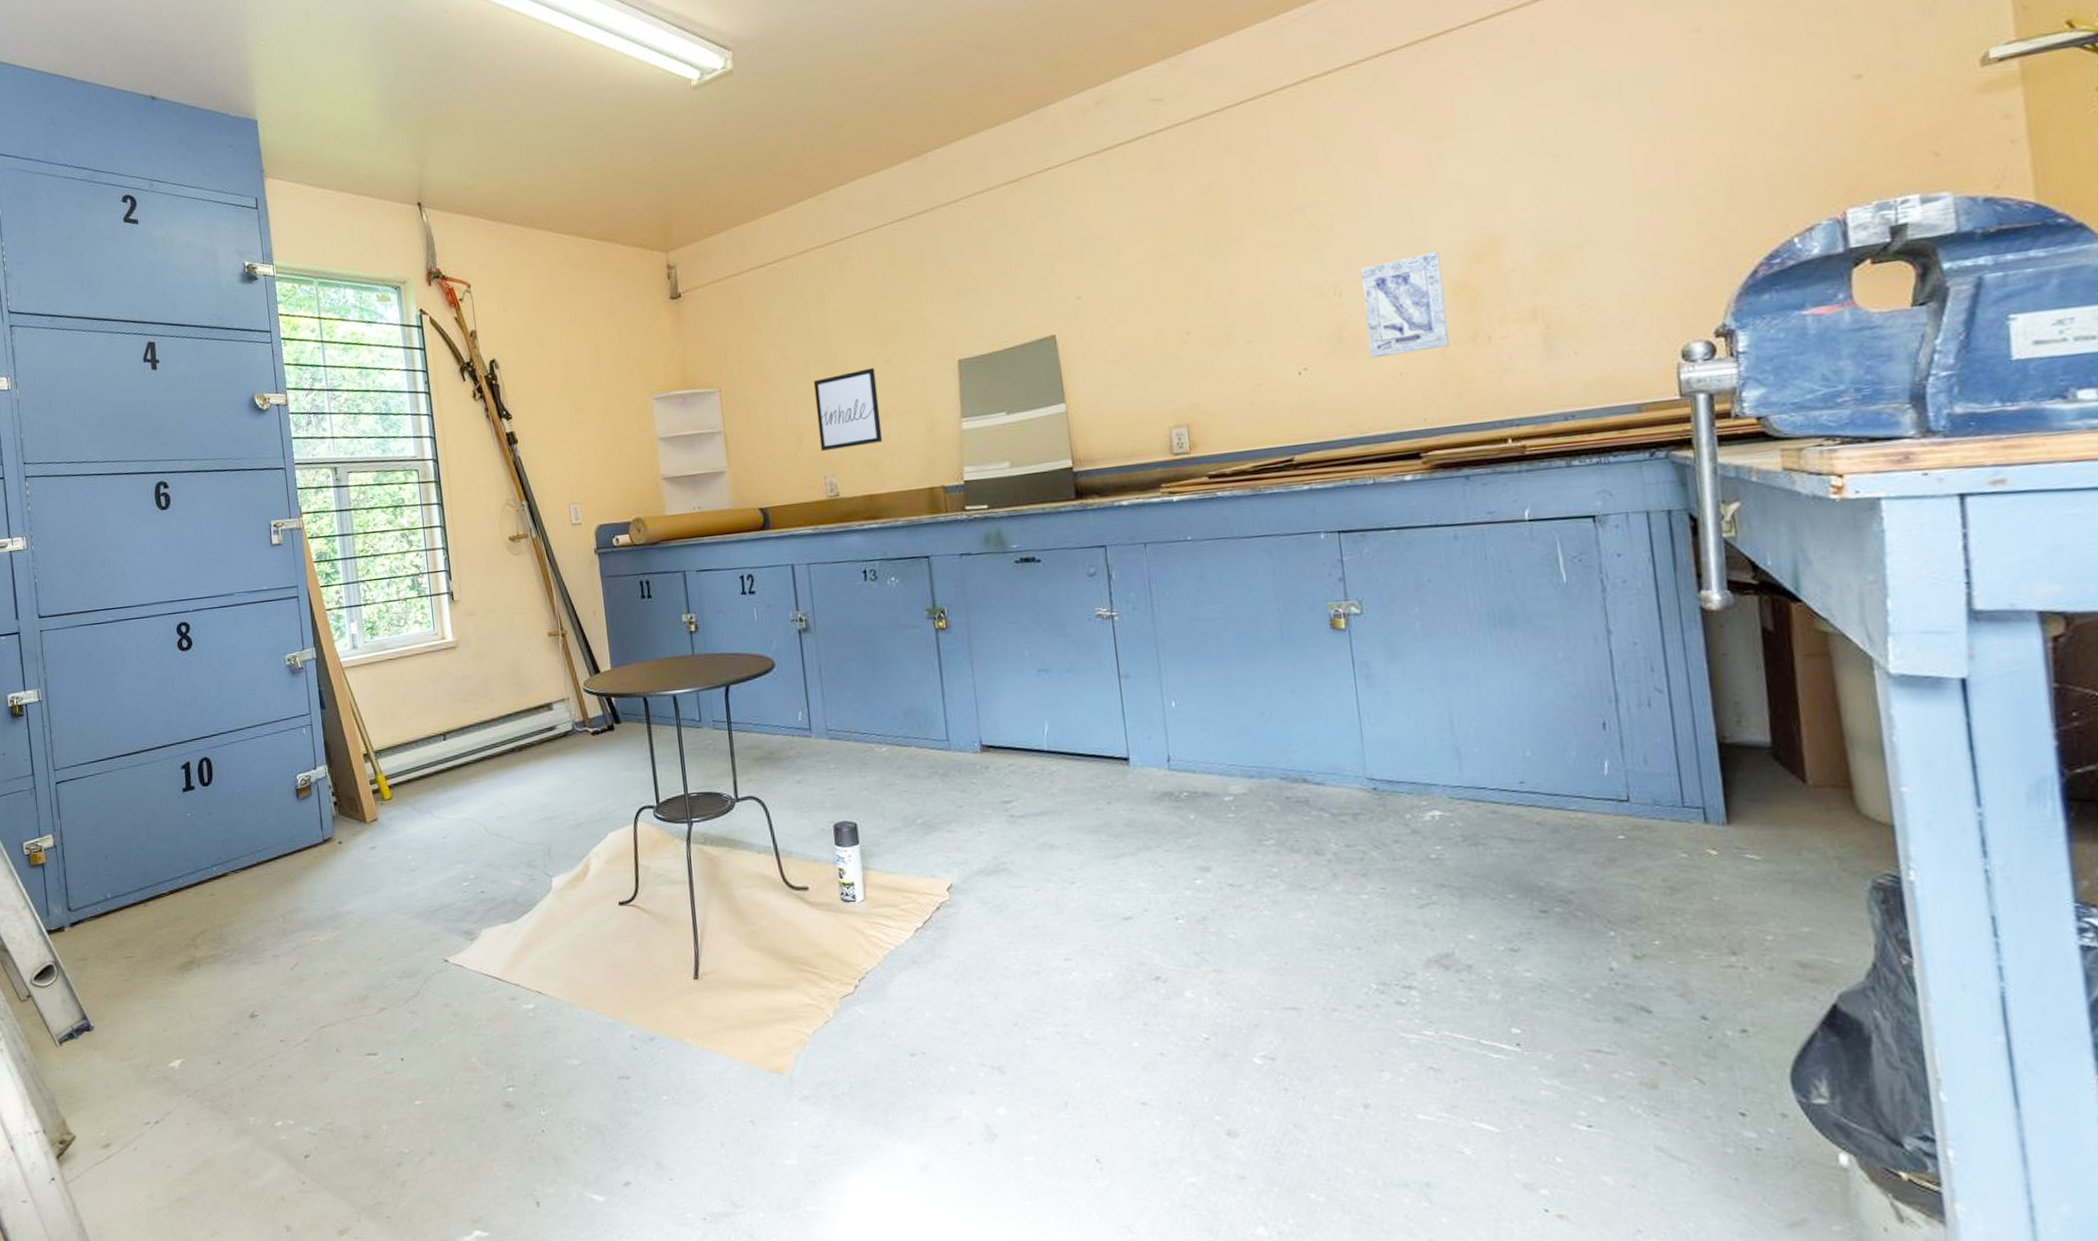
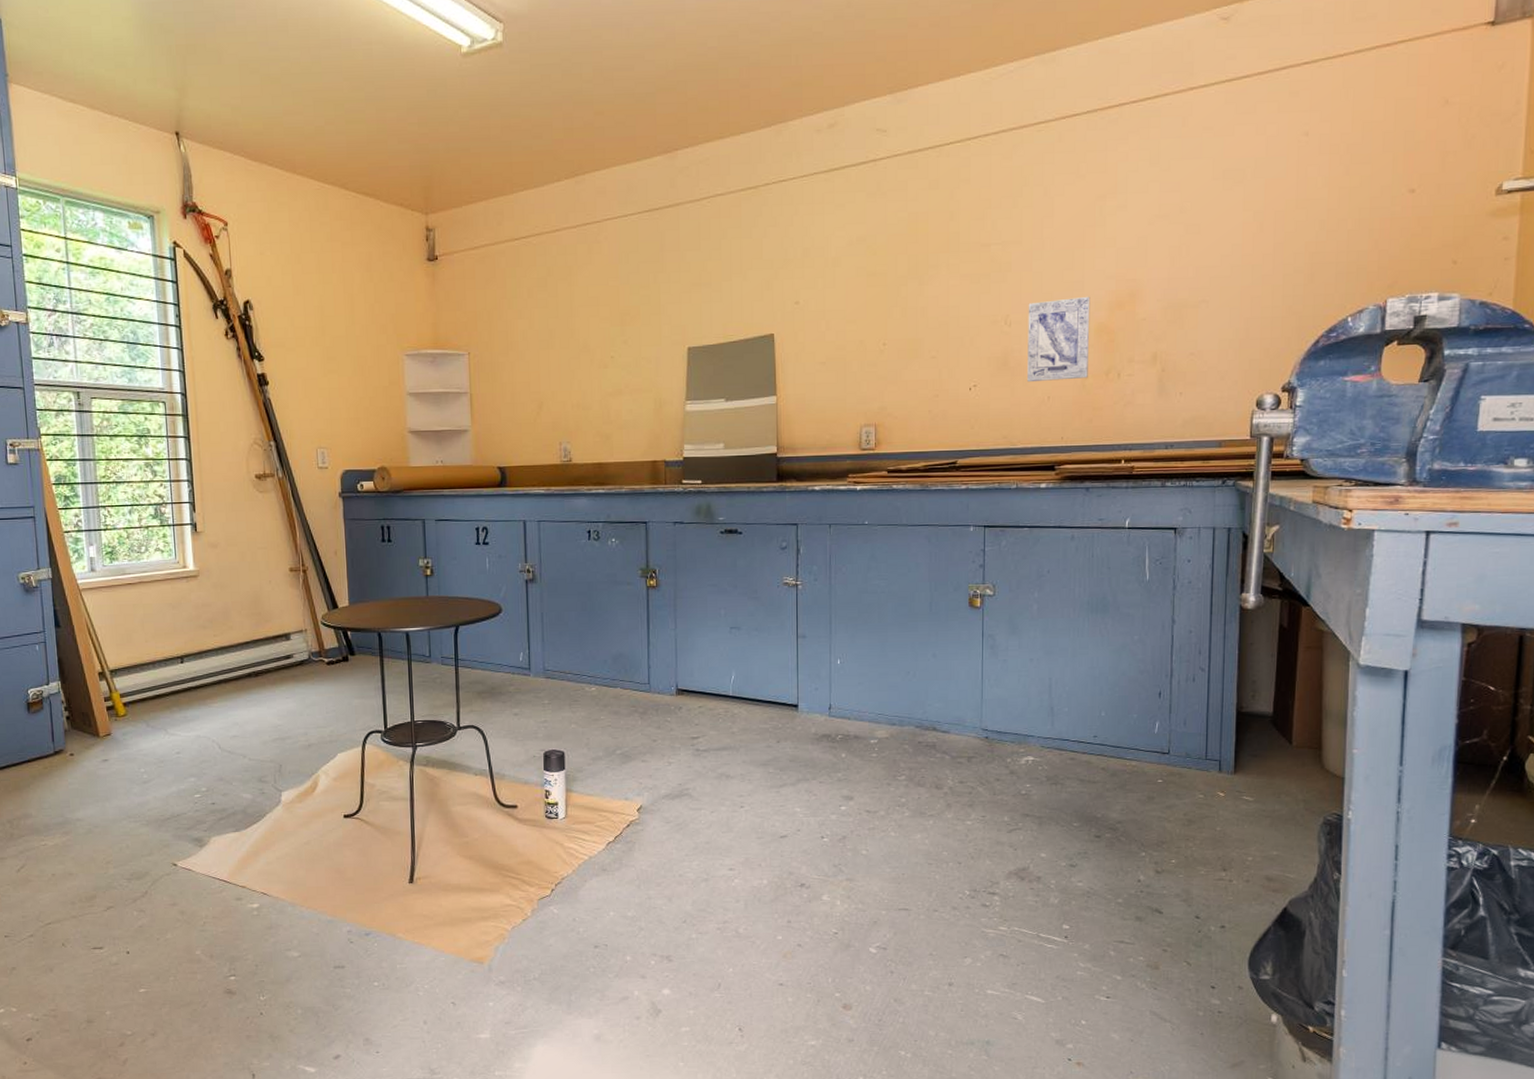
wall art: present [813,367,883,452] -> none [556,346,615,420]

